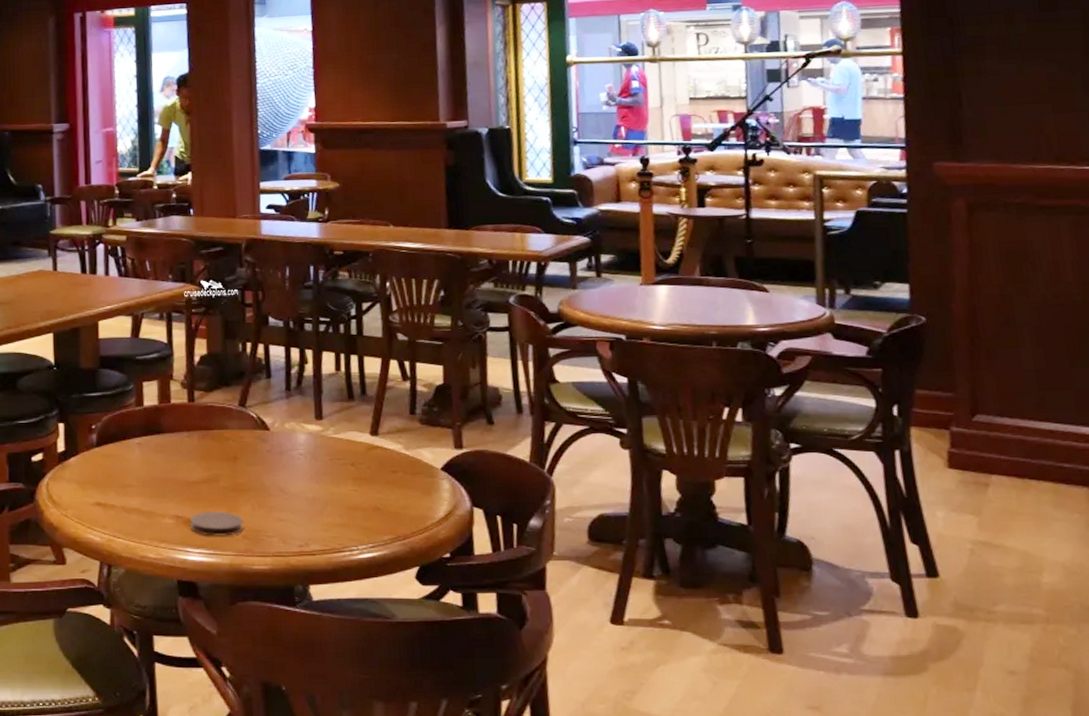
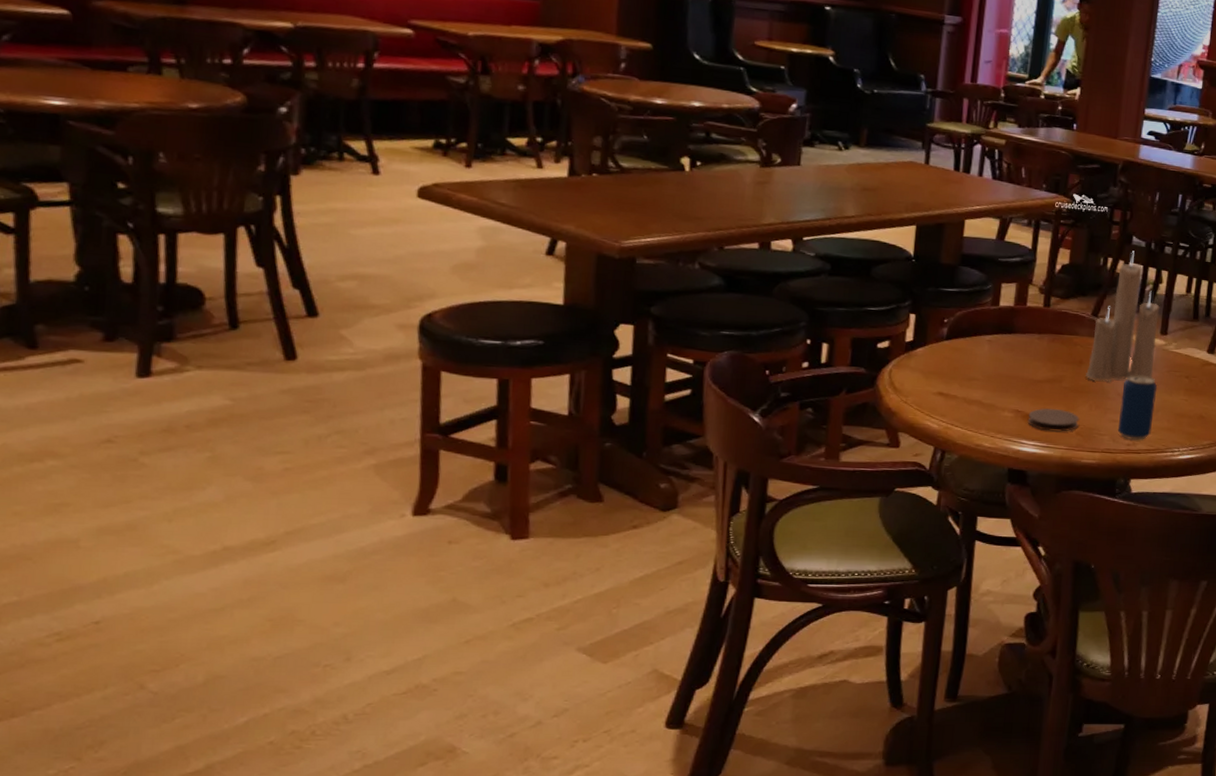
candle: none [243,332,315,477] -> present [1086,251,1160,382]
beverage can: none [285,466,323,541] -> present [1117,374,1157,441]

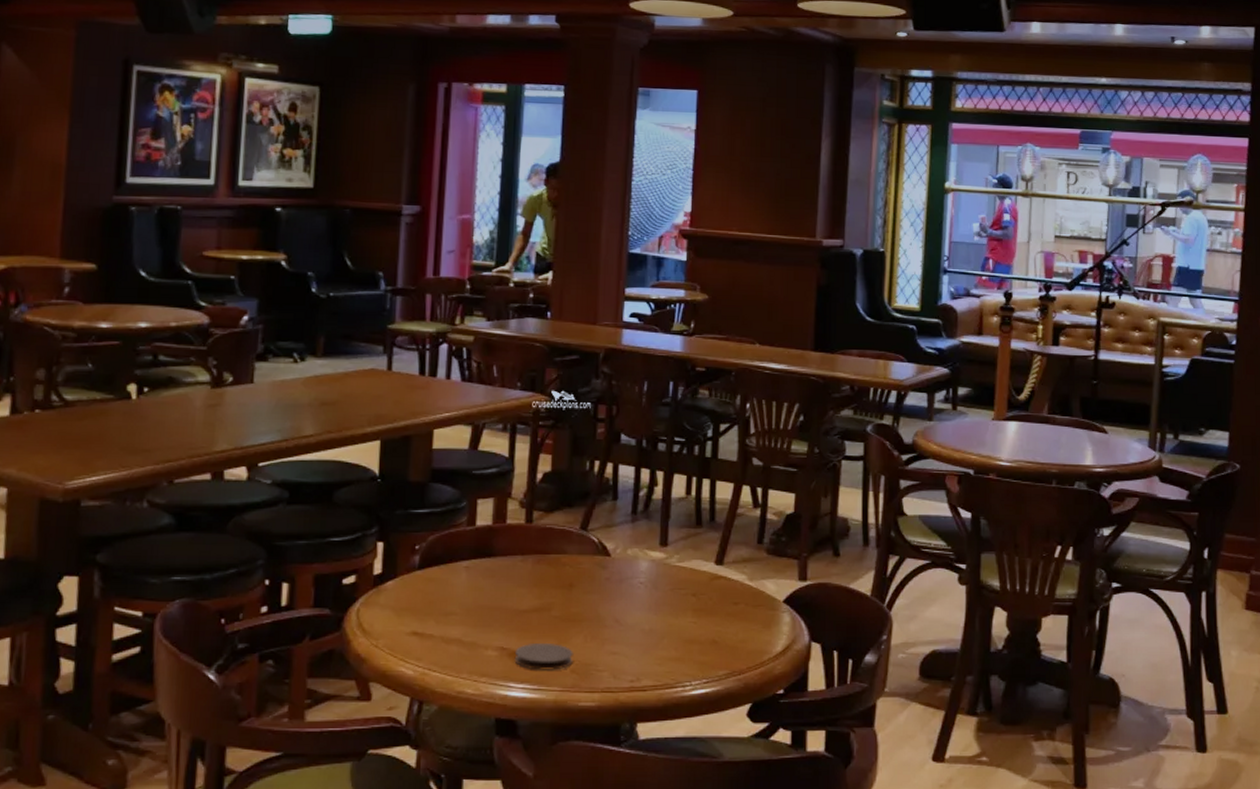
candle: present [1086,251,1160,382] -> none [578,450,657,606]
beverage can: present [1117,374,1157,441] -> none [618,595,661,676]

